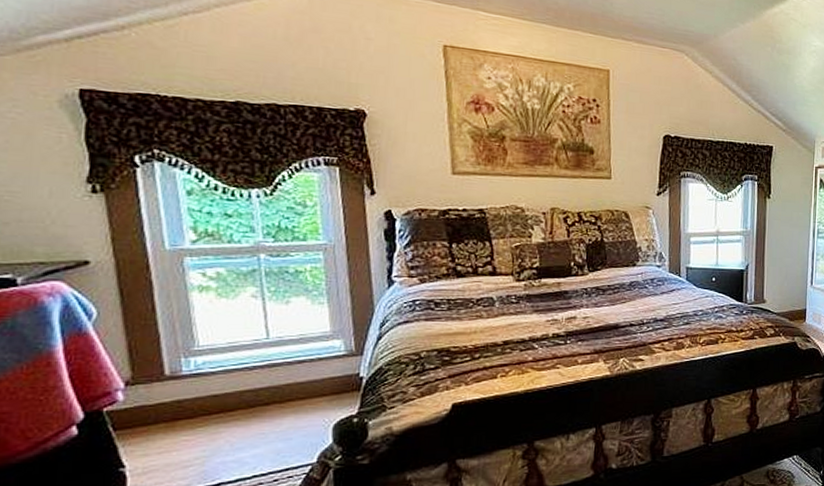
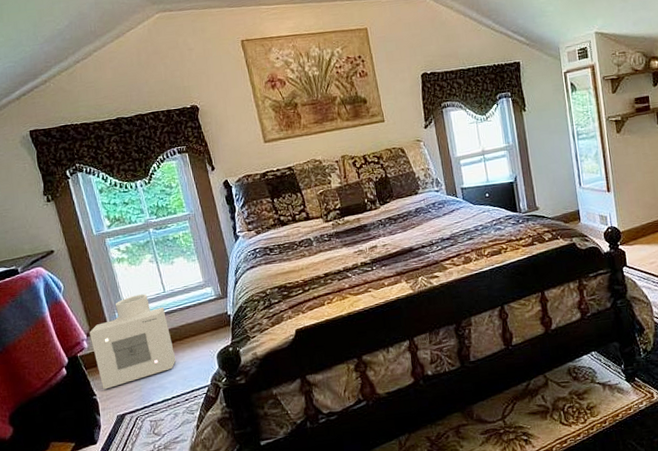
air purifier: none [129,338,269,460] -> present [89,294,176,390]

